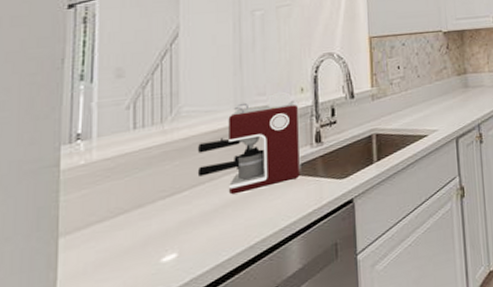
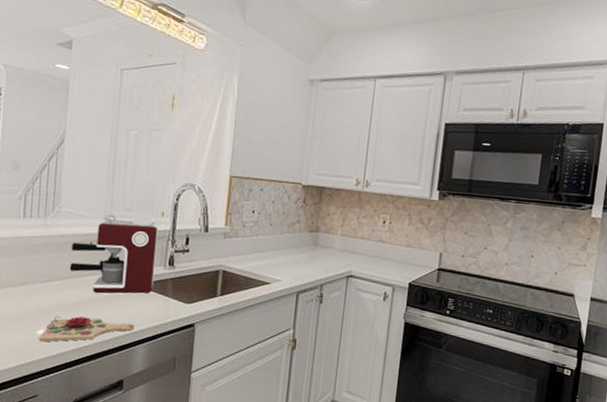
cutting board: none [166,217,285,271] -> present [39,316,135,342]

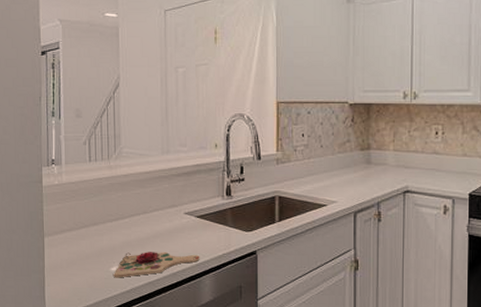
coffee maker: present [69,211,159,294] -> none [134,145,214,228]

